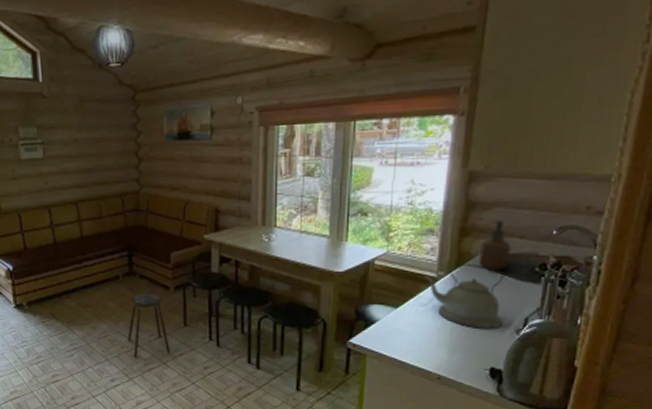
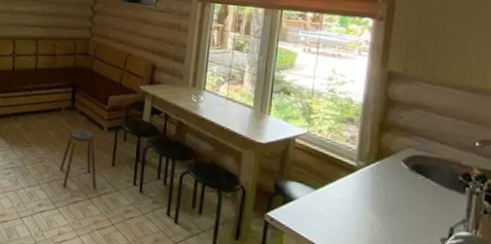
kettle: present [423,263,504,330] -> none [343,156,426,233]
soap dispenser: present [479,220,512,270] -> none [400,121,433,173]

